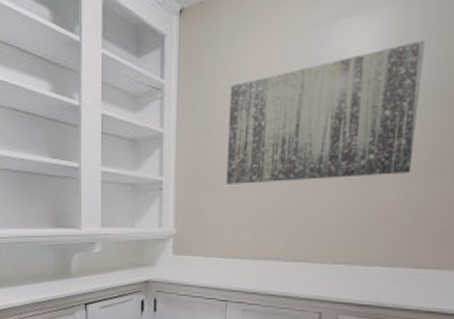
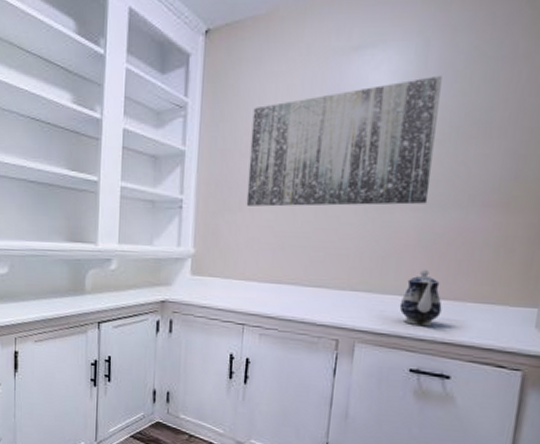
teapot: none [383,239,427,295] -> present [399,269,442,326]

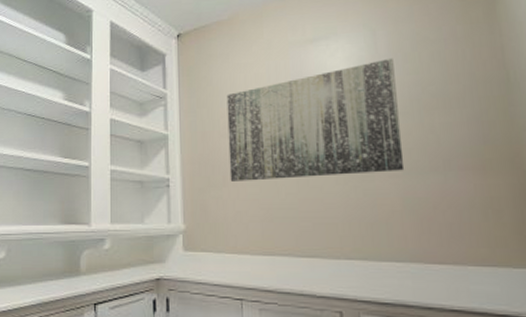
teapot: present [399,269,442,326] -> none [398,233,444,292]

